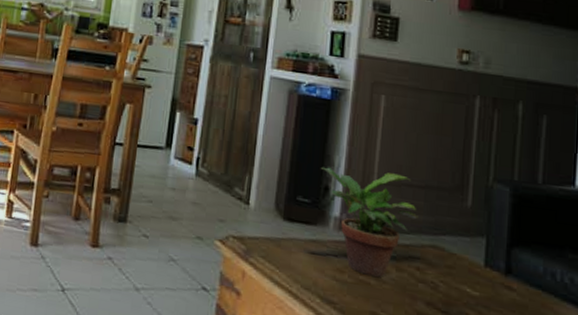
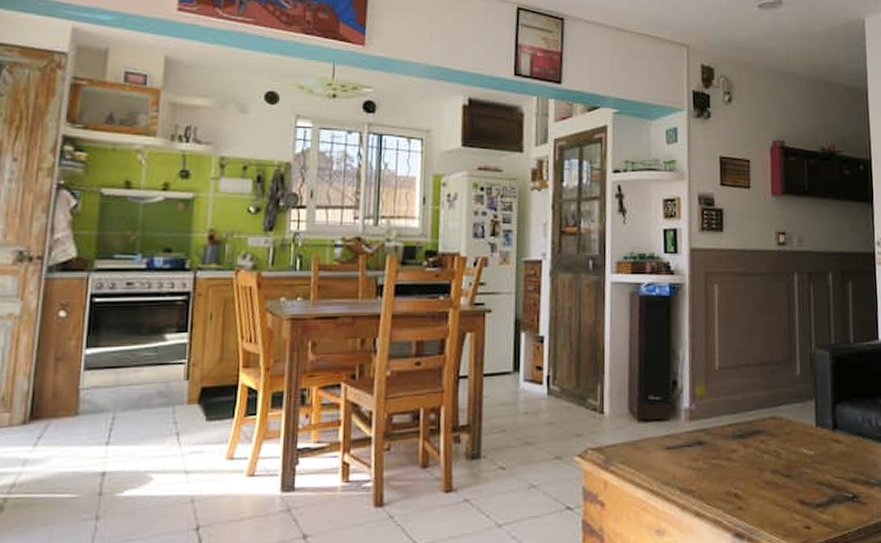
potted plant: present [320,166,419,277] -> none [667,357,758,458]

